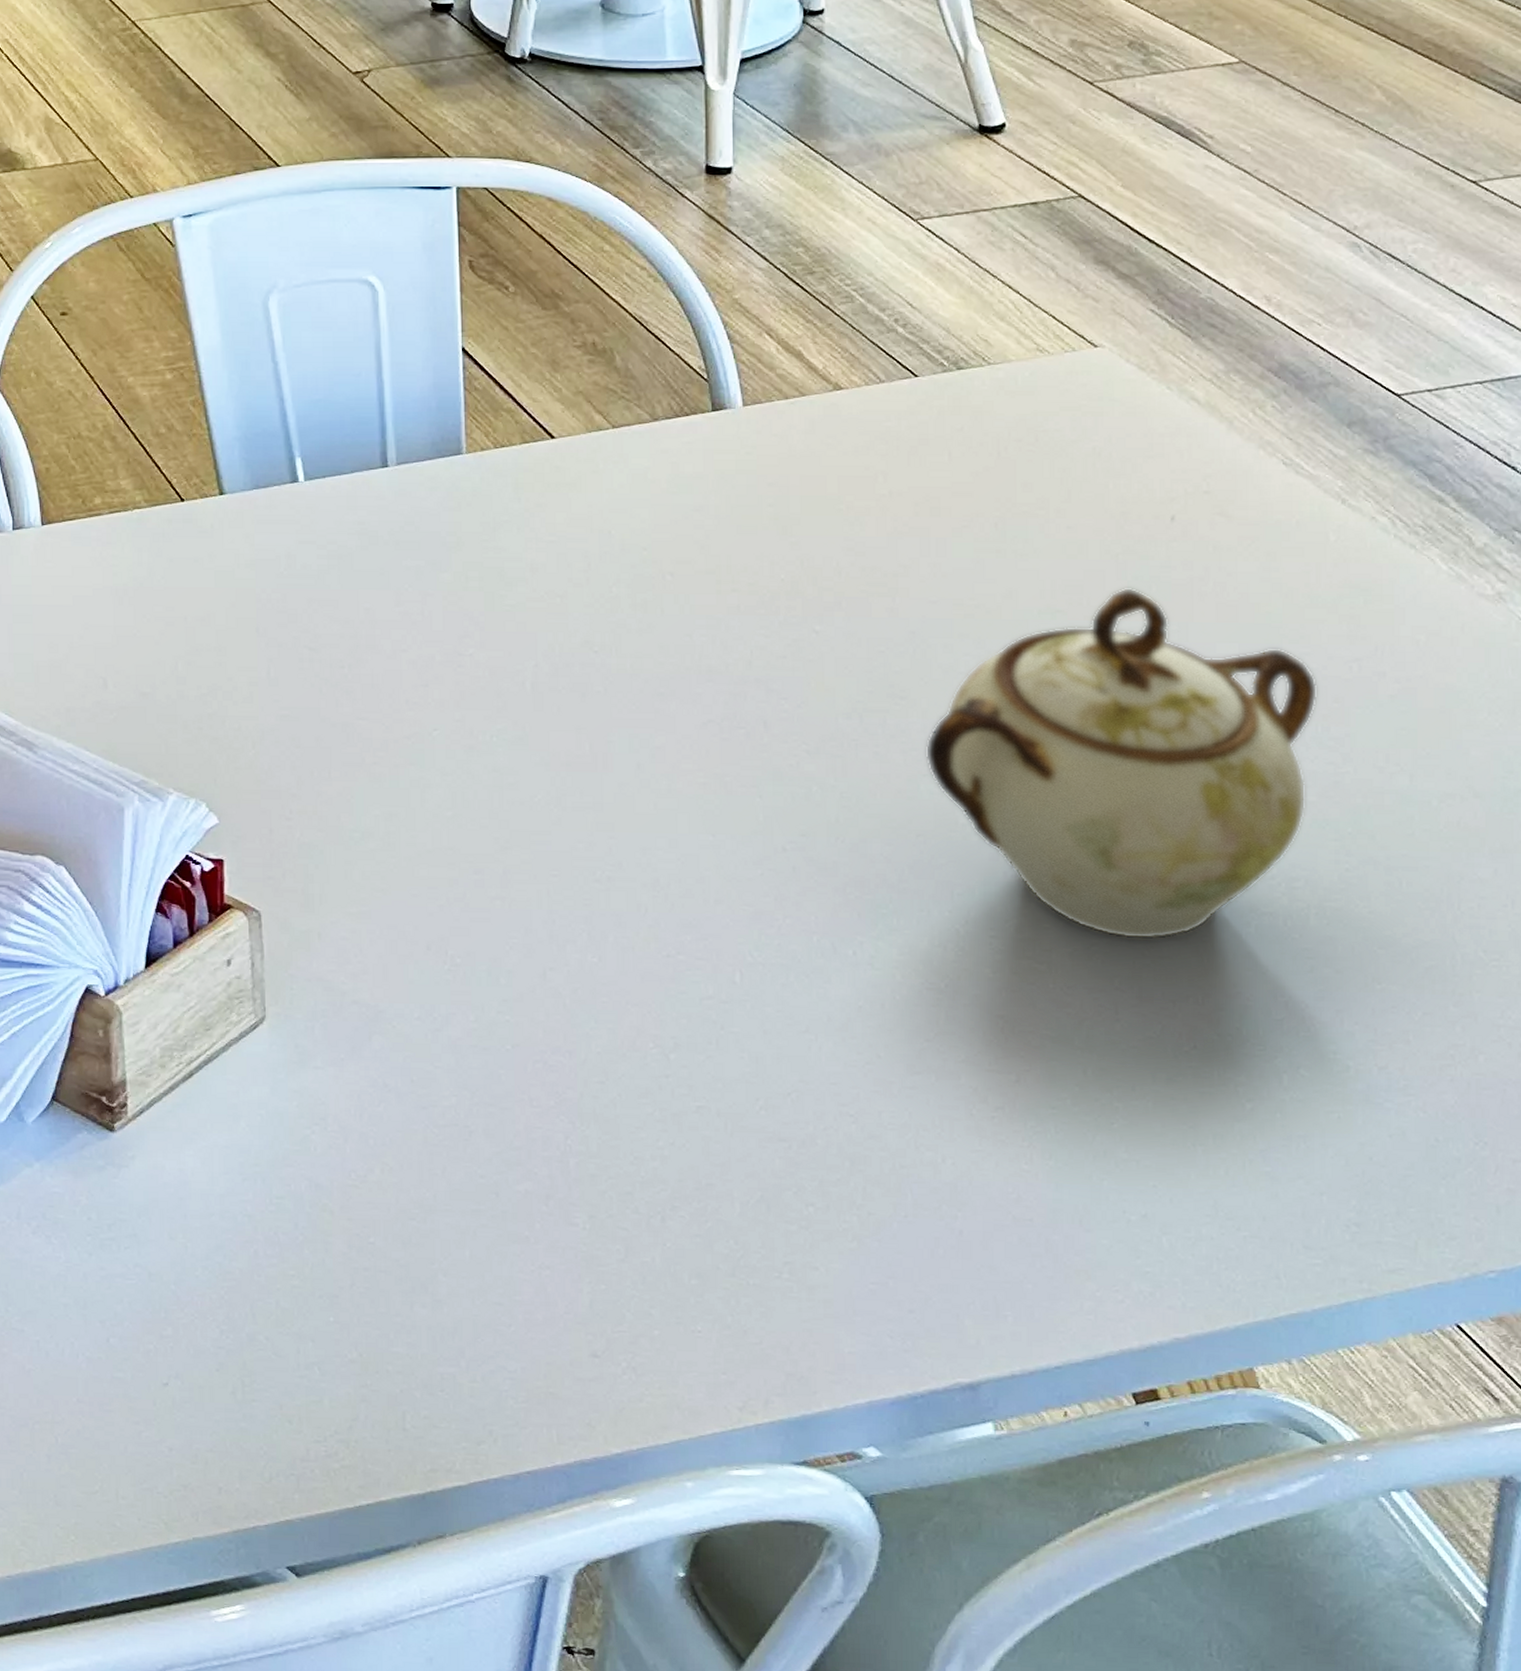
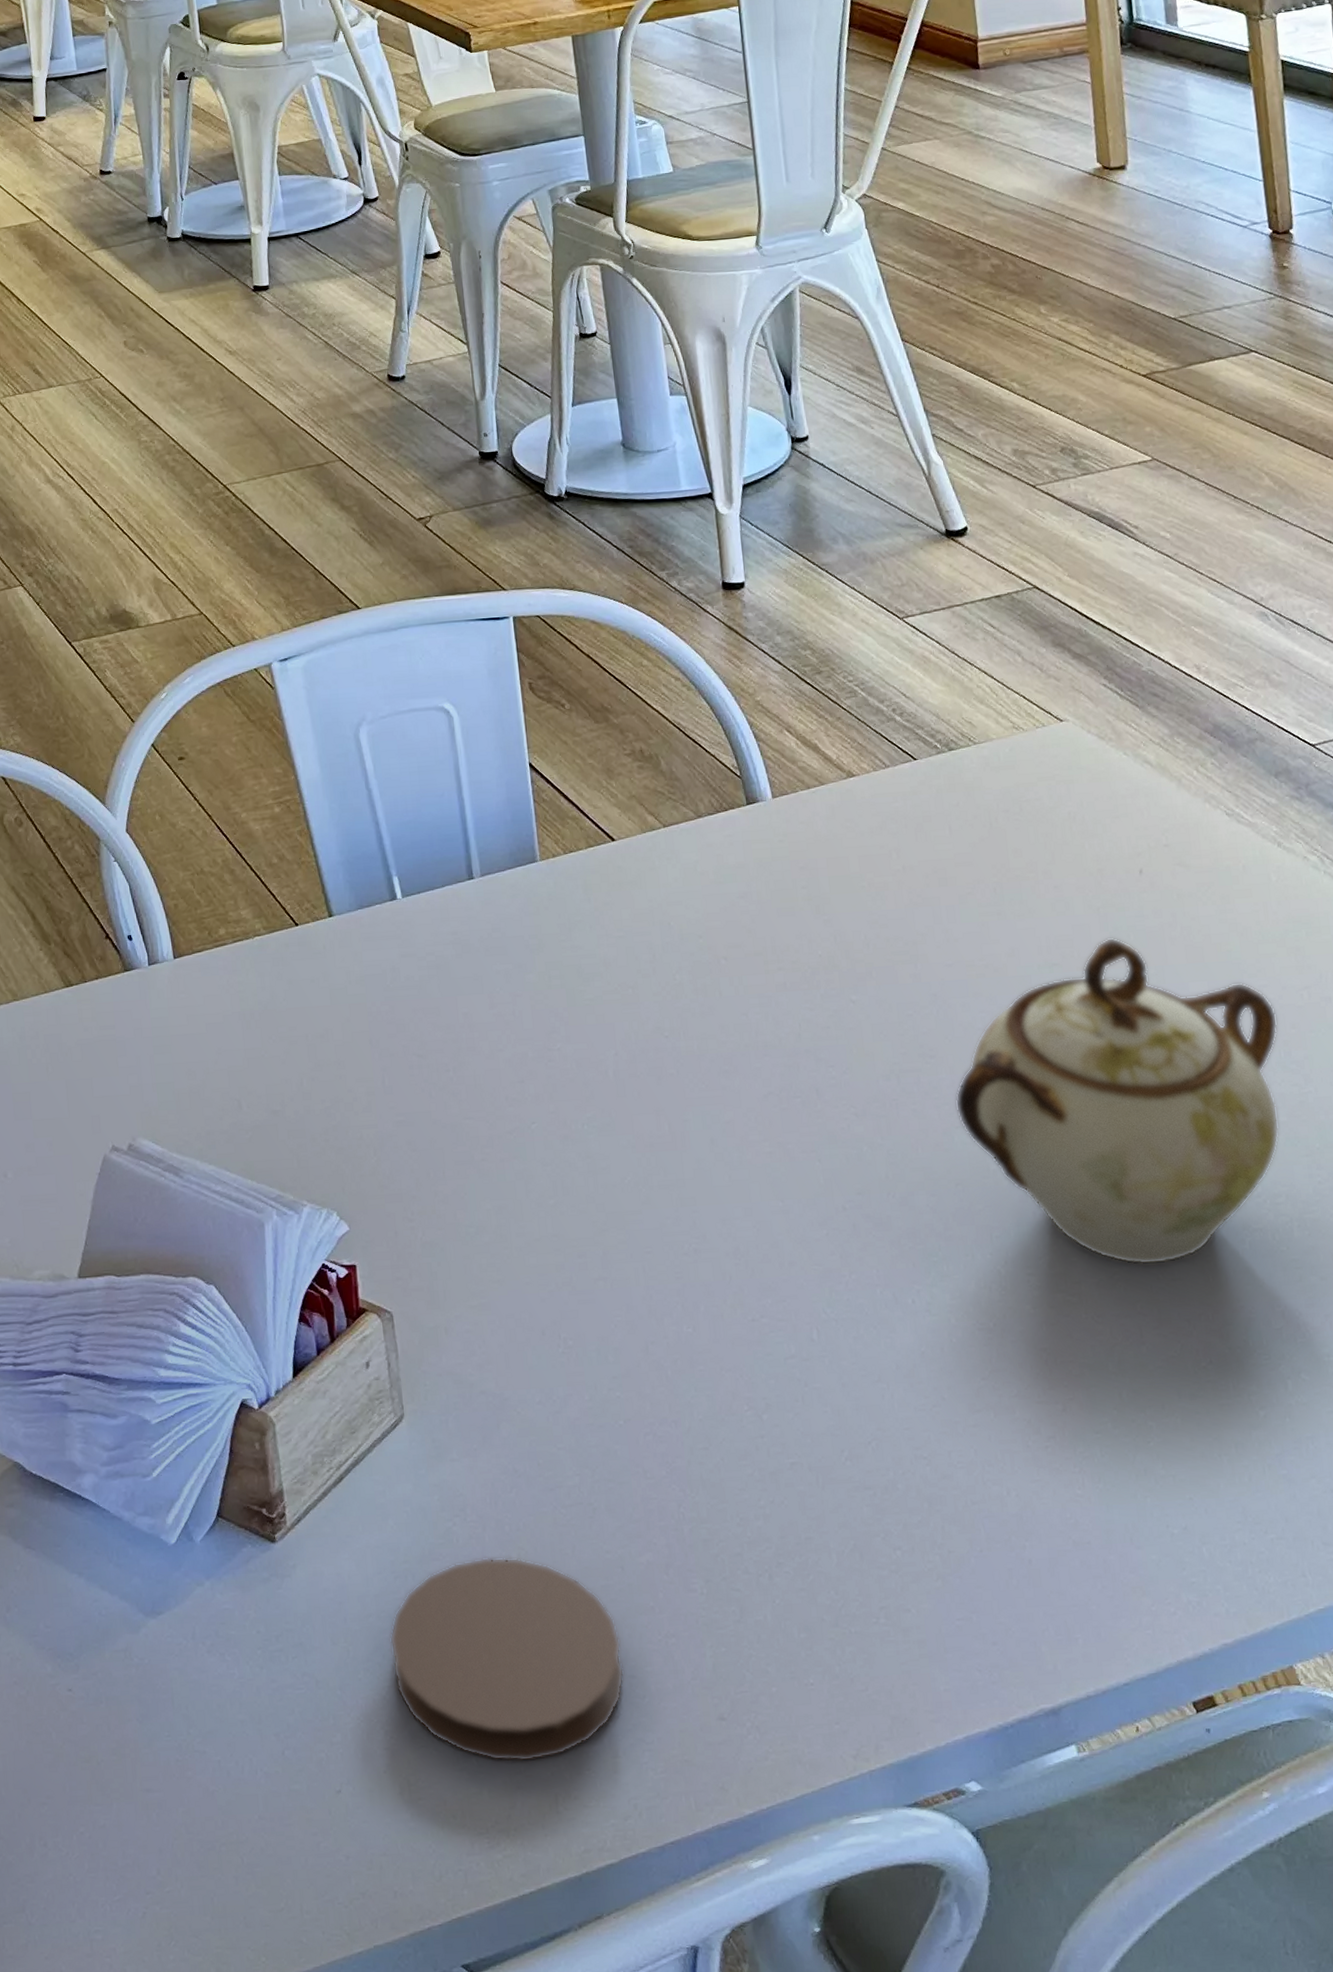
coaster: none [232,1168,490,1377] -> present [389,1557,625,1762]

